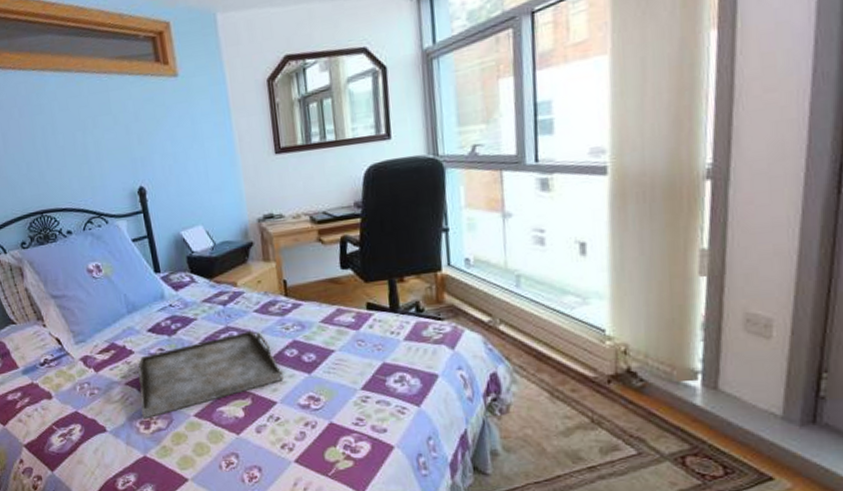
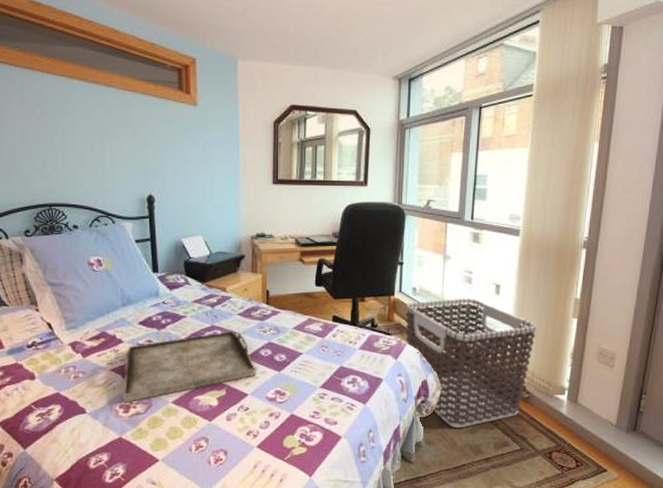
clothes hamper: none [458,263,646,431] -> present [405,298,536,429]

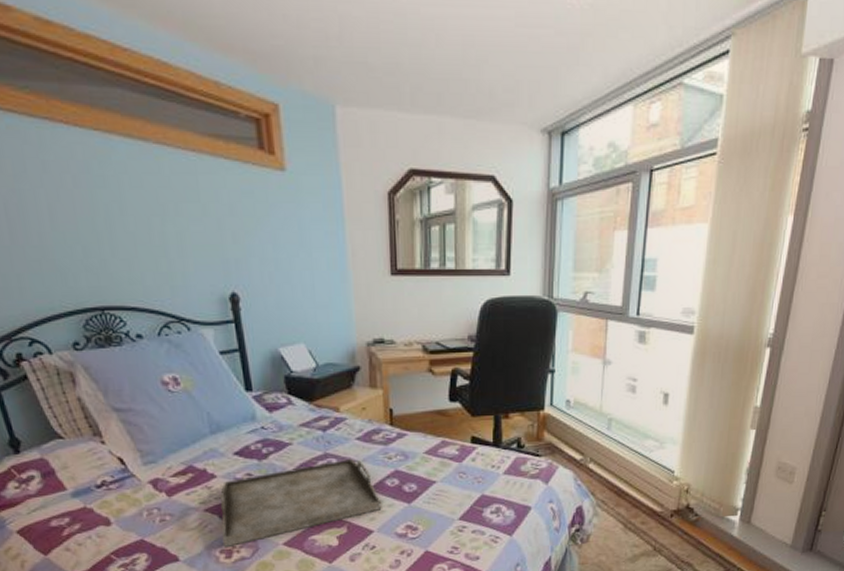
clothes hamper: present [405,298,536,429] -> none [557,410,709,558]

